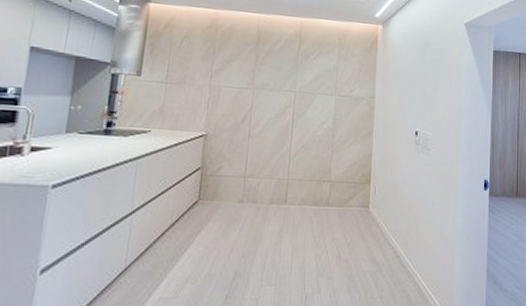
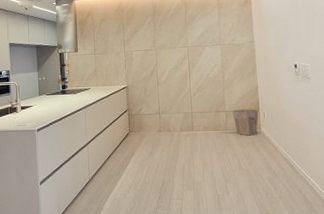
waste bin: none [338,180,369,216] -> present [232,109,259,136]

